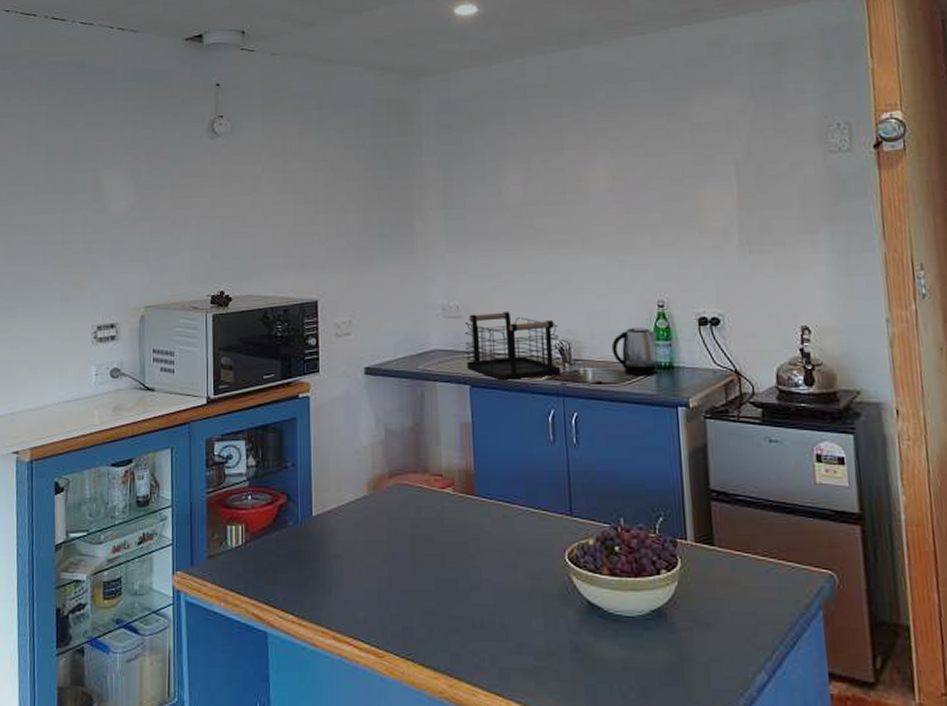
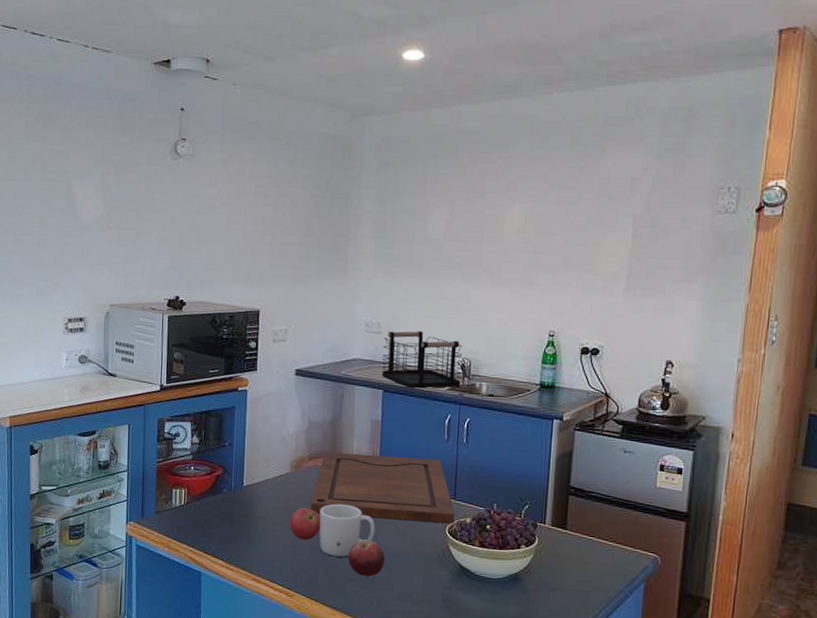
fruit: none [372,539,411,581] -> present [290,507,321,541]
cutting board: none [396,465,574,547] -> present [310,452,455,524]
mug: none [407,531,478,601] -> present [319,503,376,558]
fruit: none [447,576,495,624] -> present [348,540,386,576]
kettle: present [611,327,658,377] -> none [505,351,545,393]

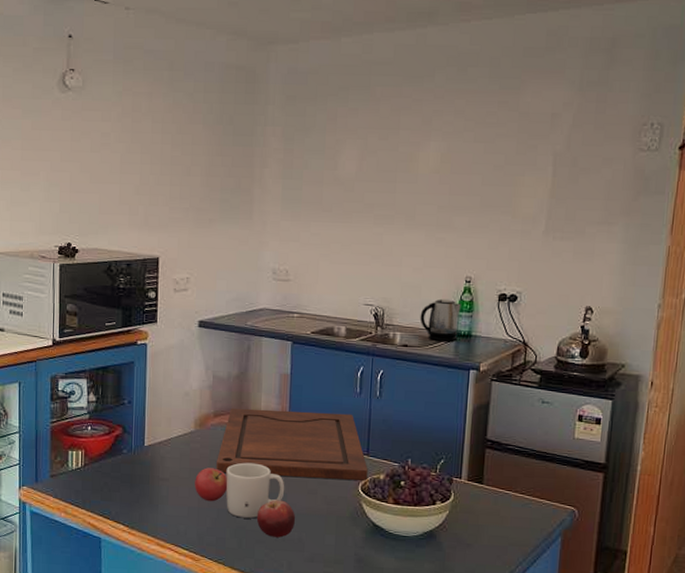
dish rack: present [382,331,462,389] -> none [290,278,375,340]
kettle: none [505,351,545,393] -> present [420,298,461,342]

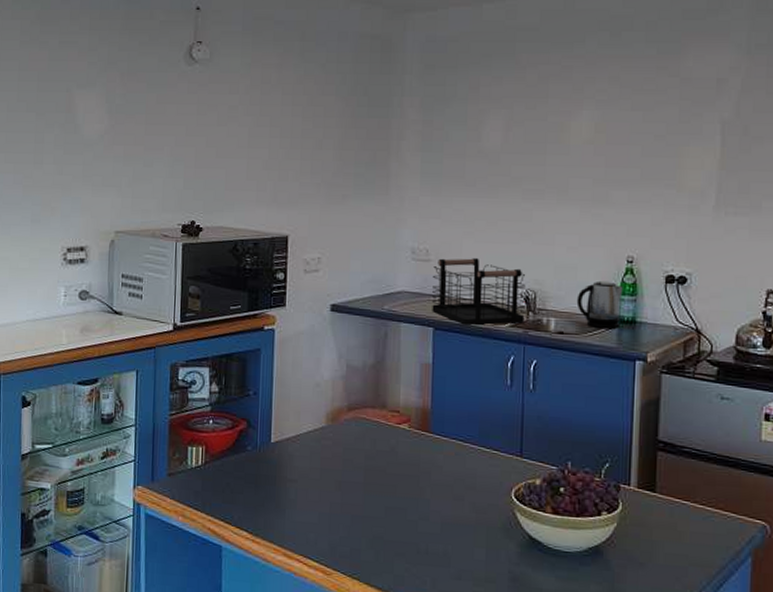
fruit: present [195,467,228,502] -> none [326,468,363,507]
cutting board: present [216,409,368,481] -> none [350,402,522,486]
mug: present [225,462,285,519] -> none [360,462,428,528]
fruit: present [256,499,296,538] -> none [395,506,441,550]
dish rack: none [290,278,375,340] -> present [432,258,526,326]

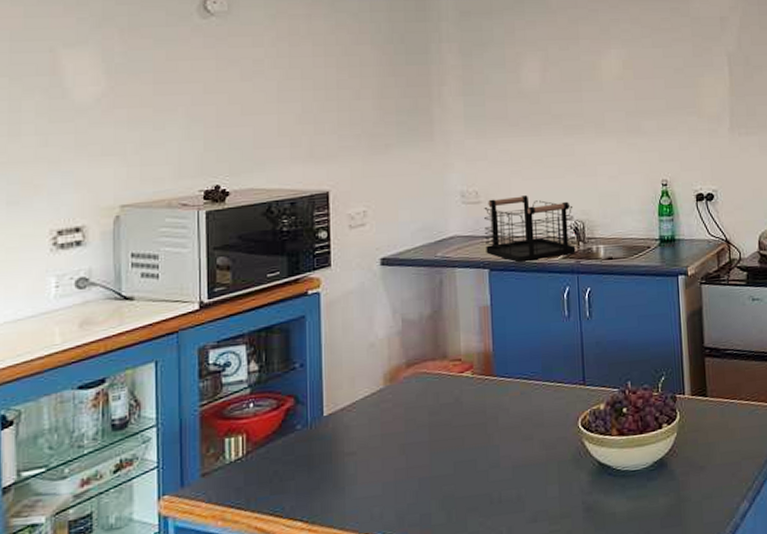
kettle: present [576,280,623,330] -> none [621,204,662,251]

